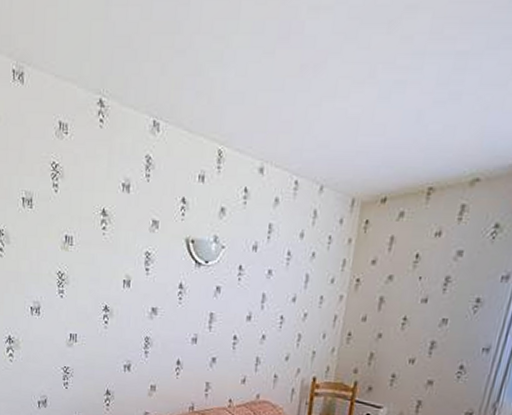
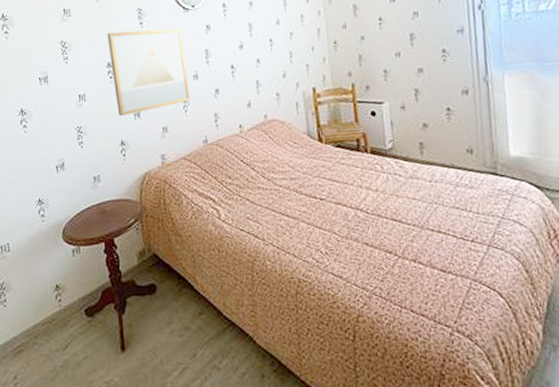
wall art: none [107,273,189,366] -> present [107,28,191,117]

